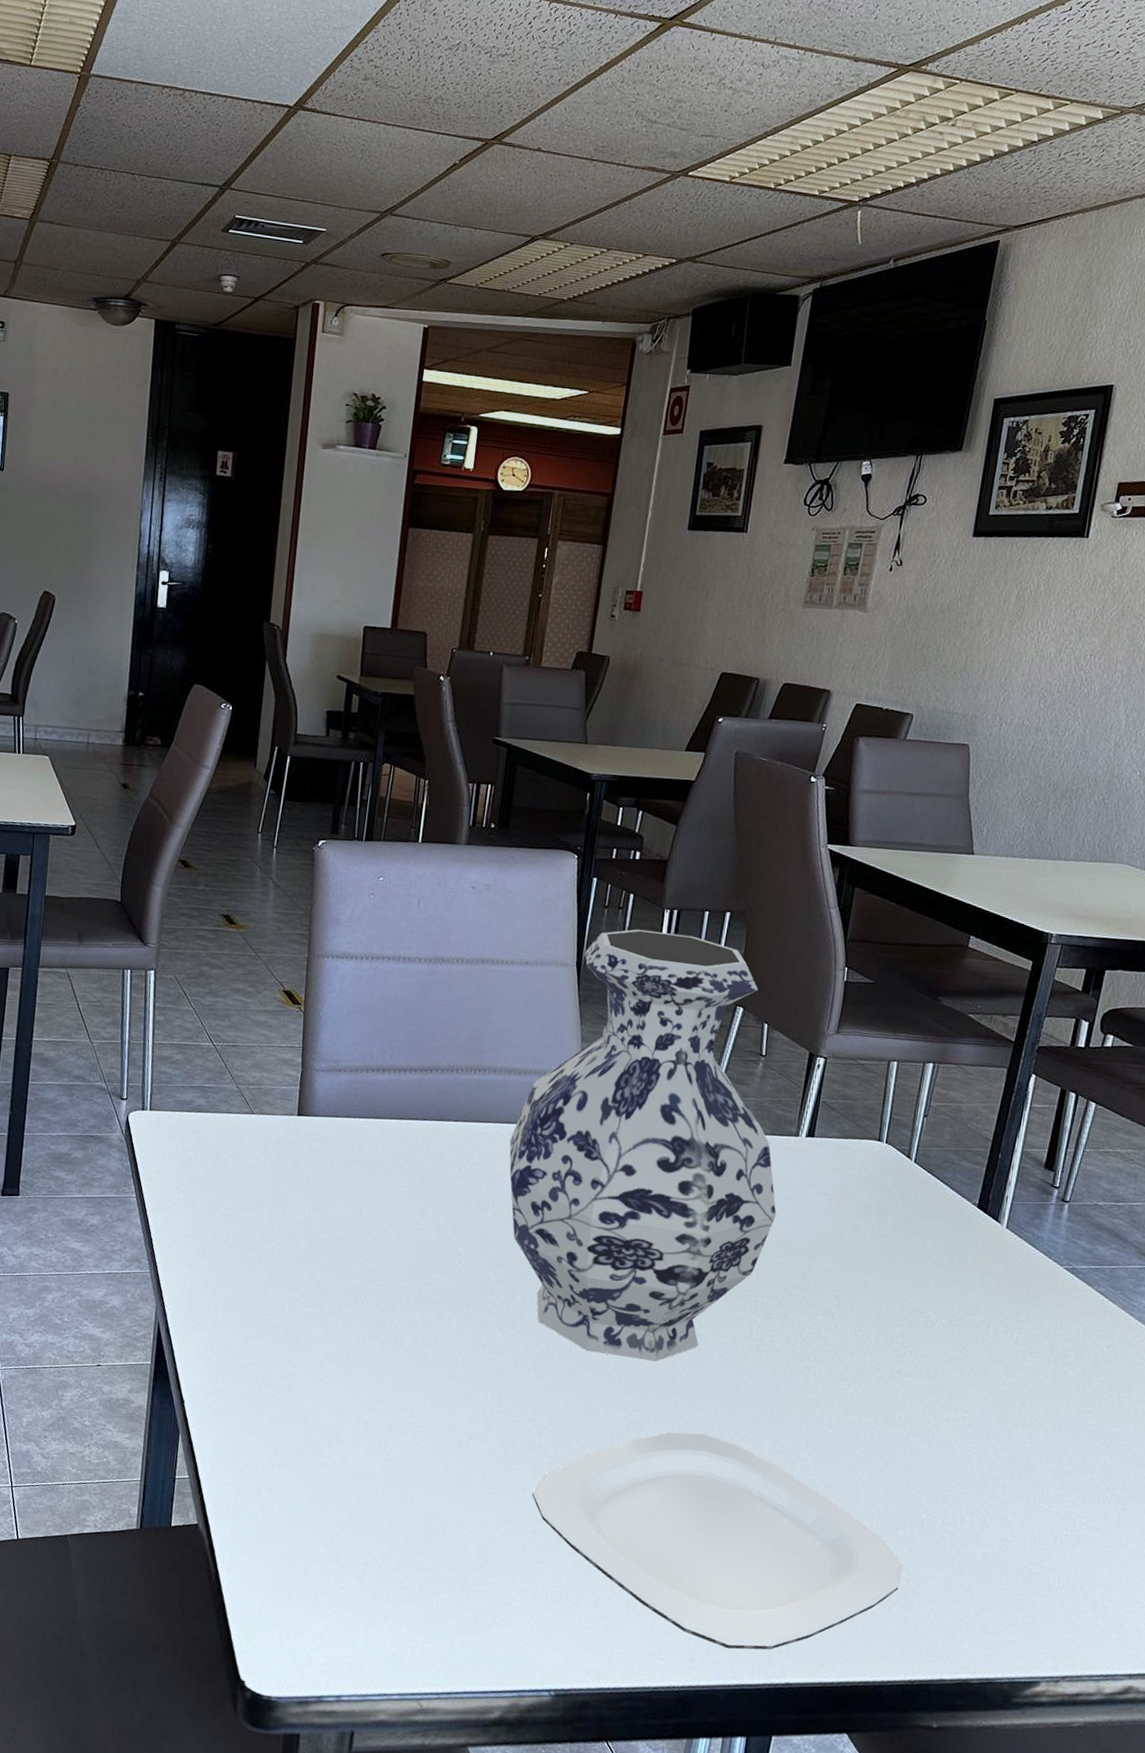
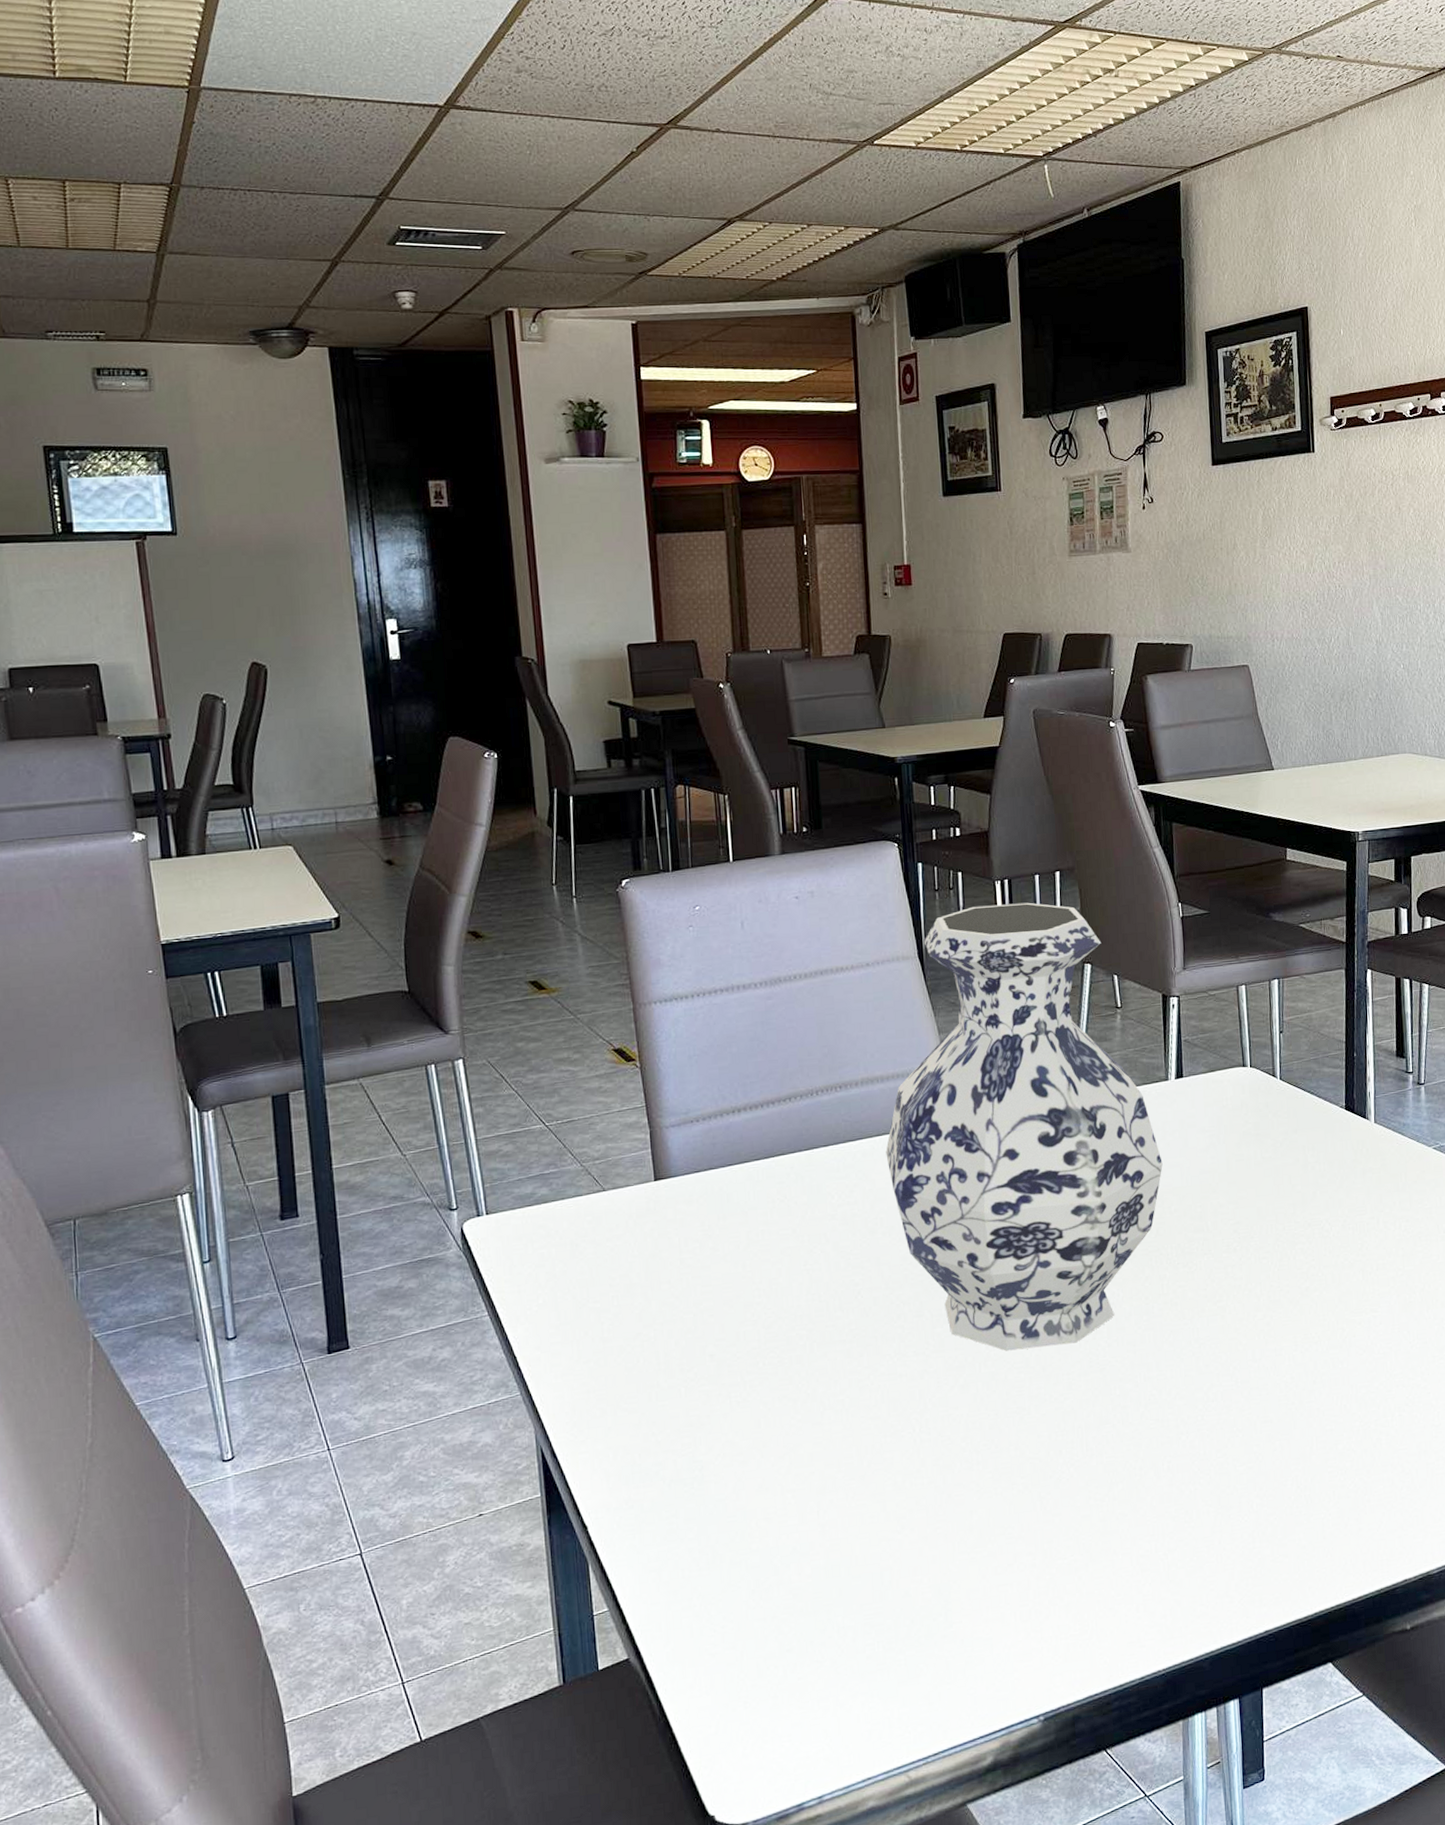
plate: present [532,1432,903,1650] -> none [981,1403,1350,1615]

